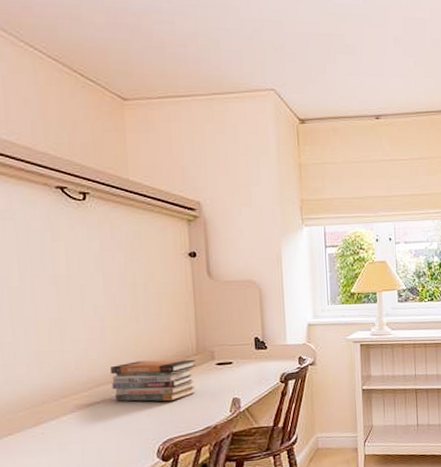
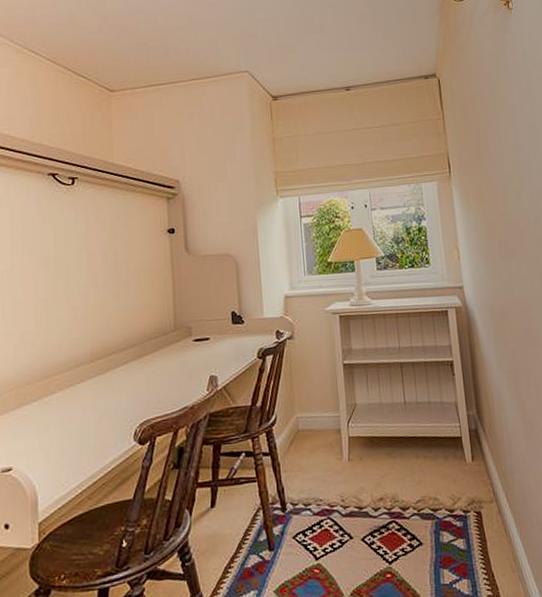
book stack: present [111,359,196,402] -> none [91,336,173,382]

